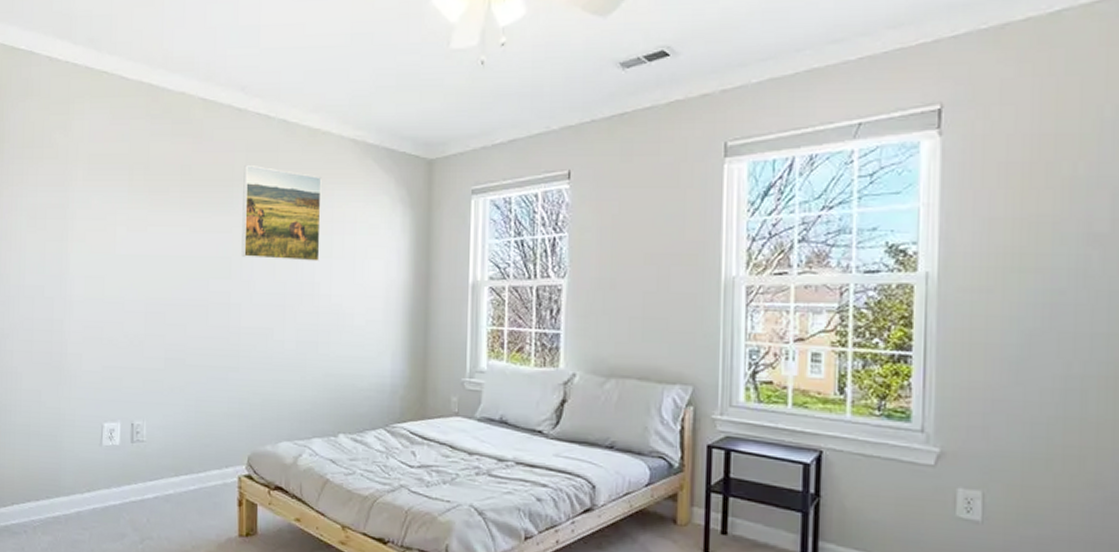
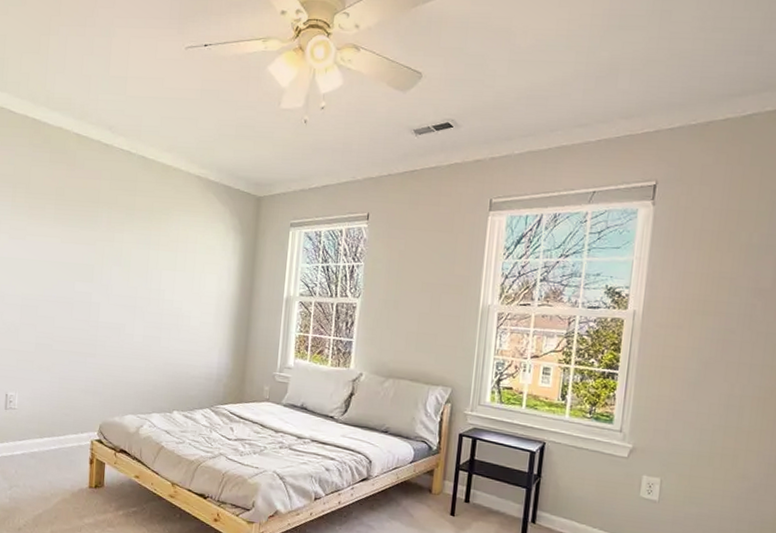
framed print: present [241,164,322,261] -> none [102,190,171,273]

